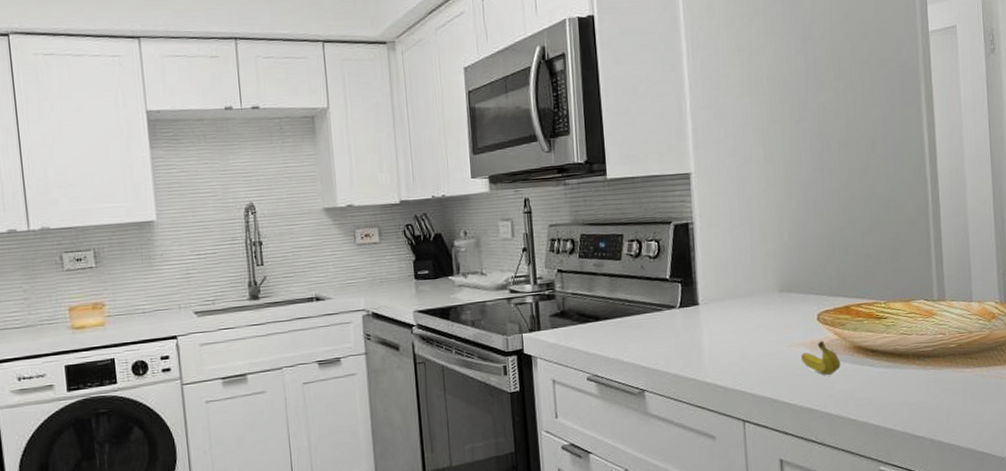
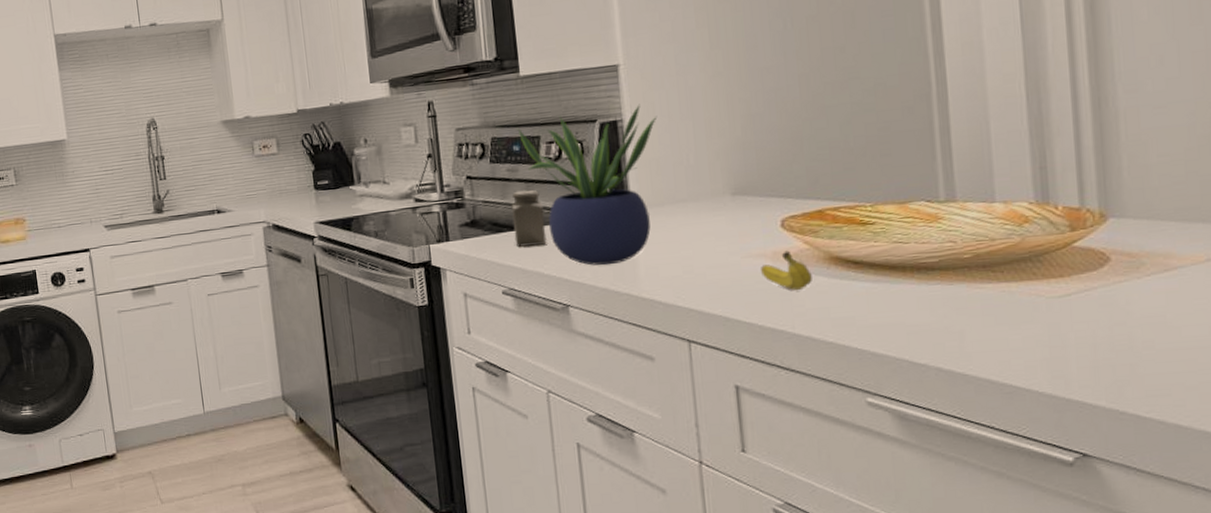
salt shaker: none [596,283,627,336] -> present [511,189,547,247]
potted plant: none [605,209,722,354] -> present [519,104,658,266]

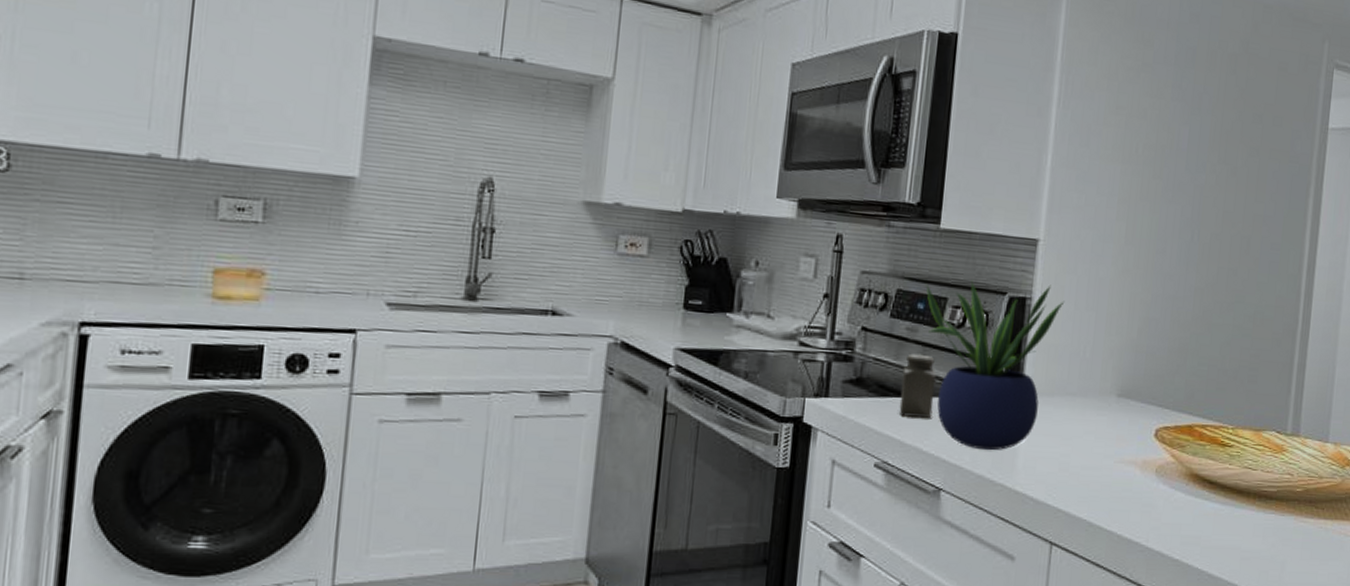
fruit: present [761,250,812,290] -> none [1129,461,1172,503]

